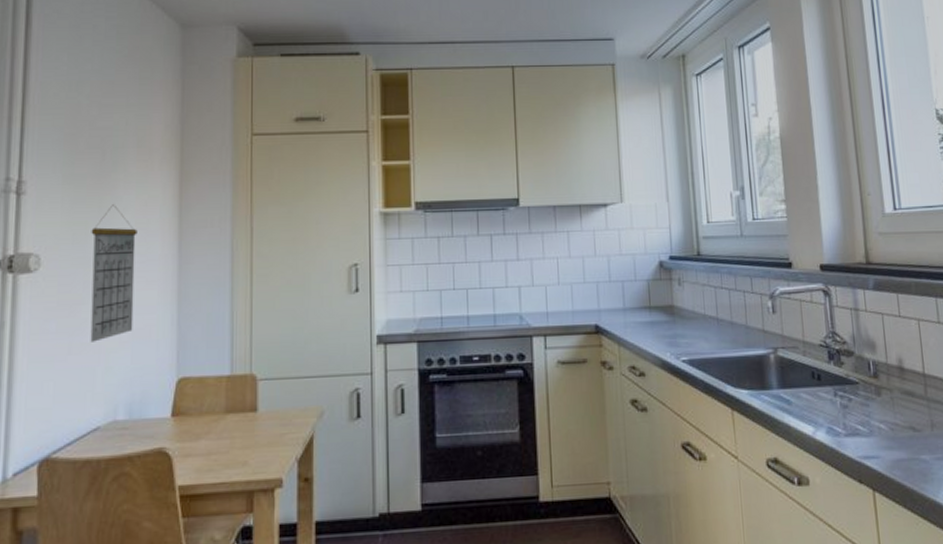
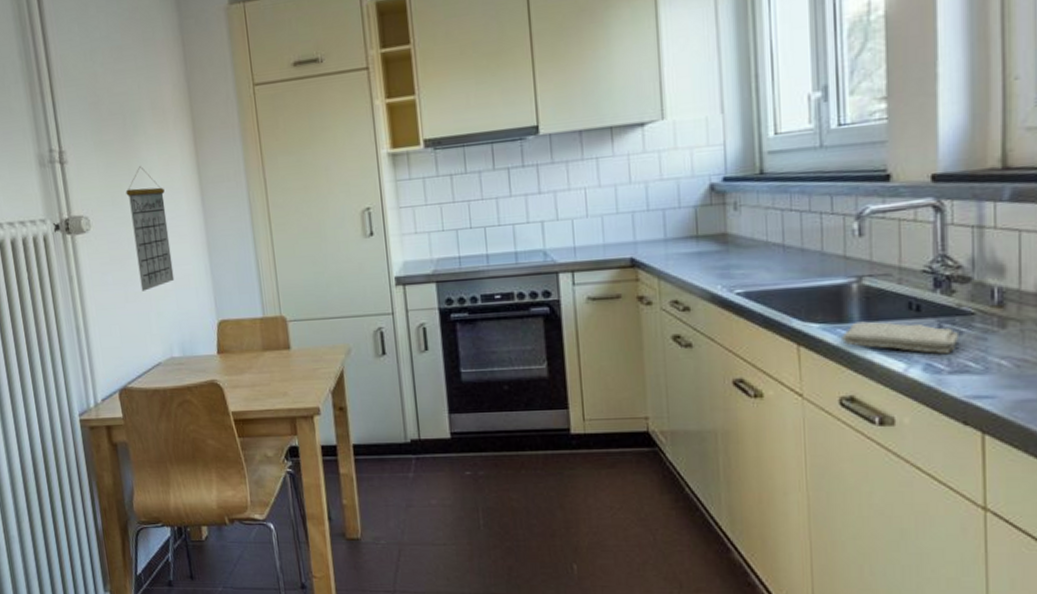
washcloth: none [765,388,850,419] -> present [842,321,960,355]

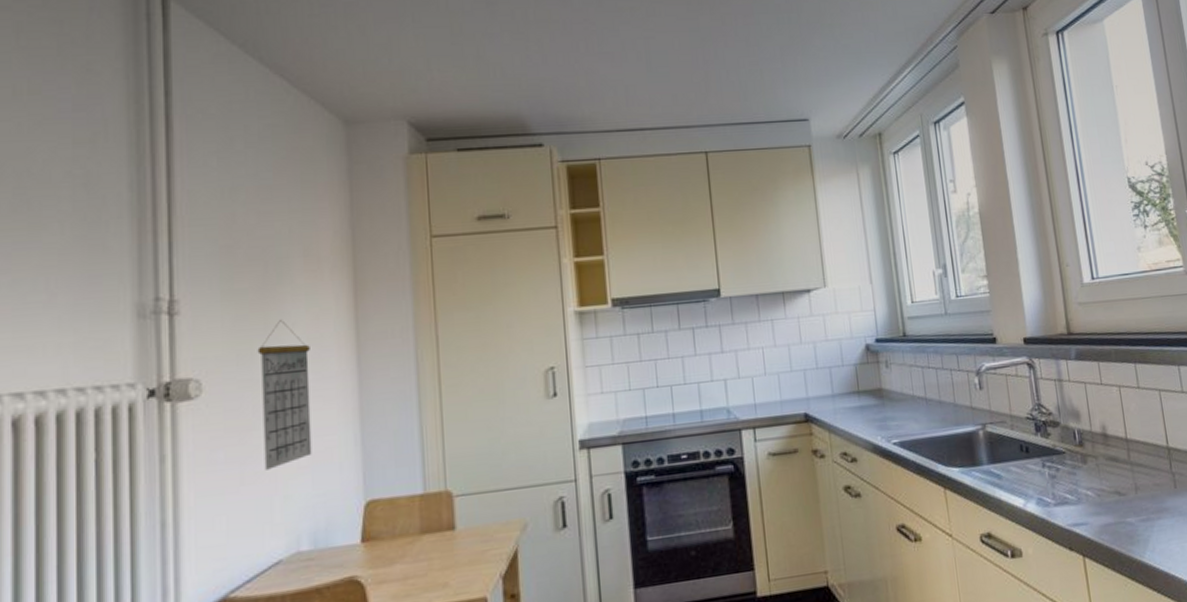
washcloth: present [842,321,960,355] -> none [976,463,1058,490]

